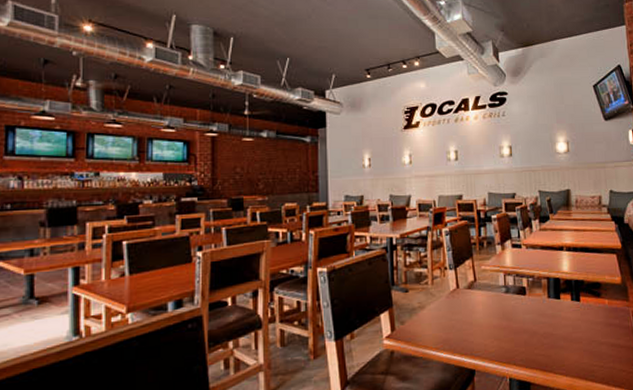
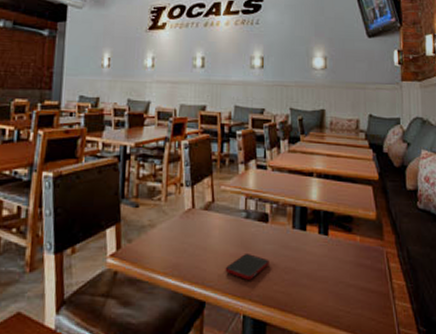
cell phone: none [490,323,530,347] -> present [225,252,269,280]

